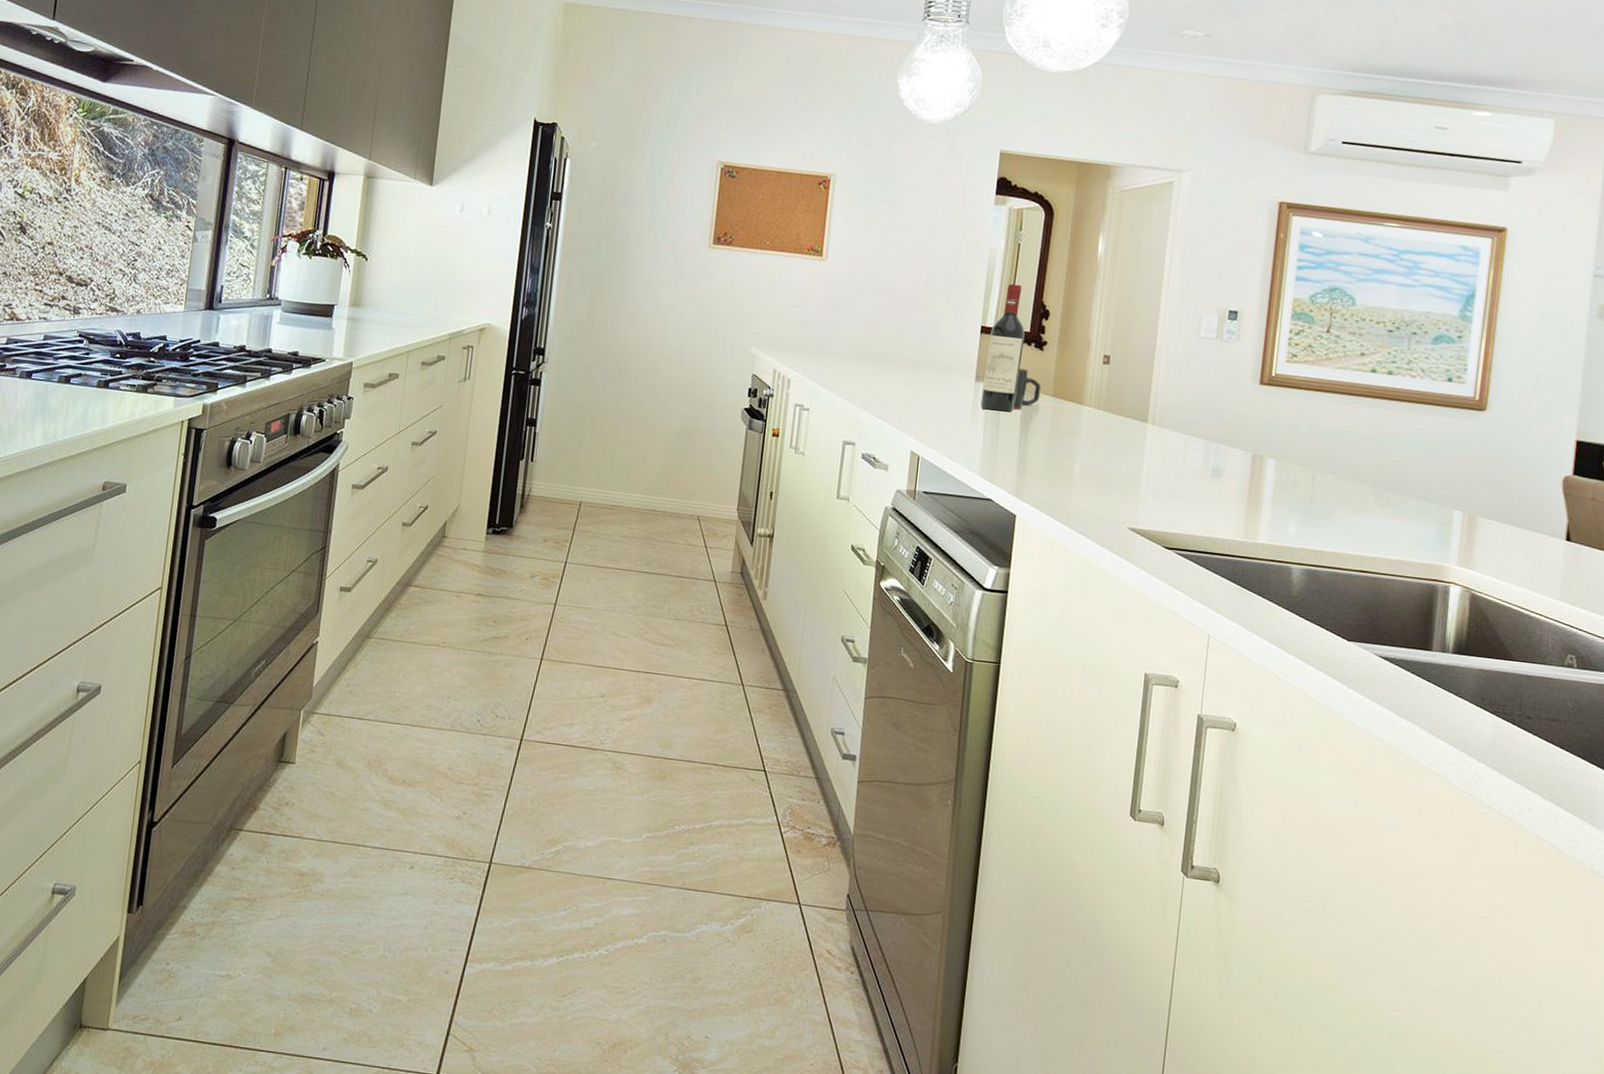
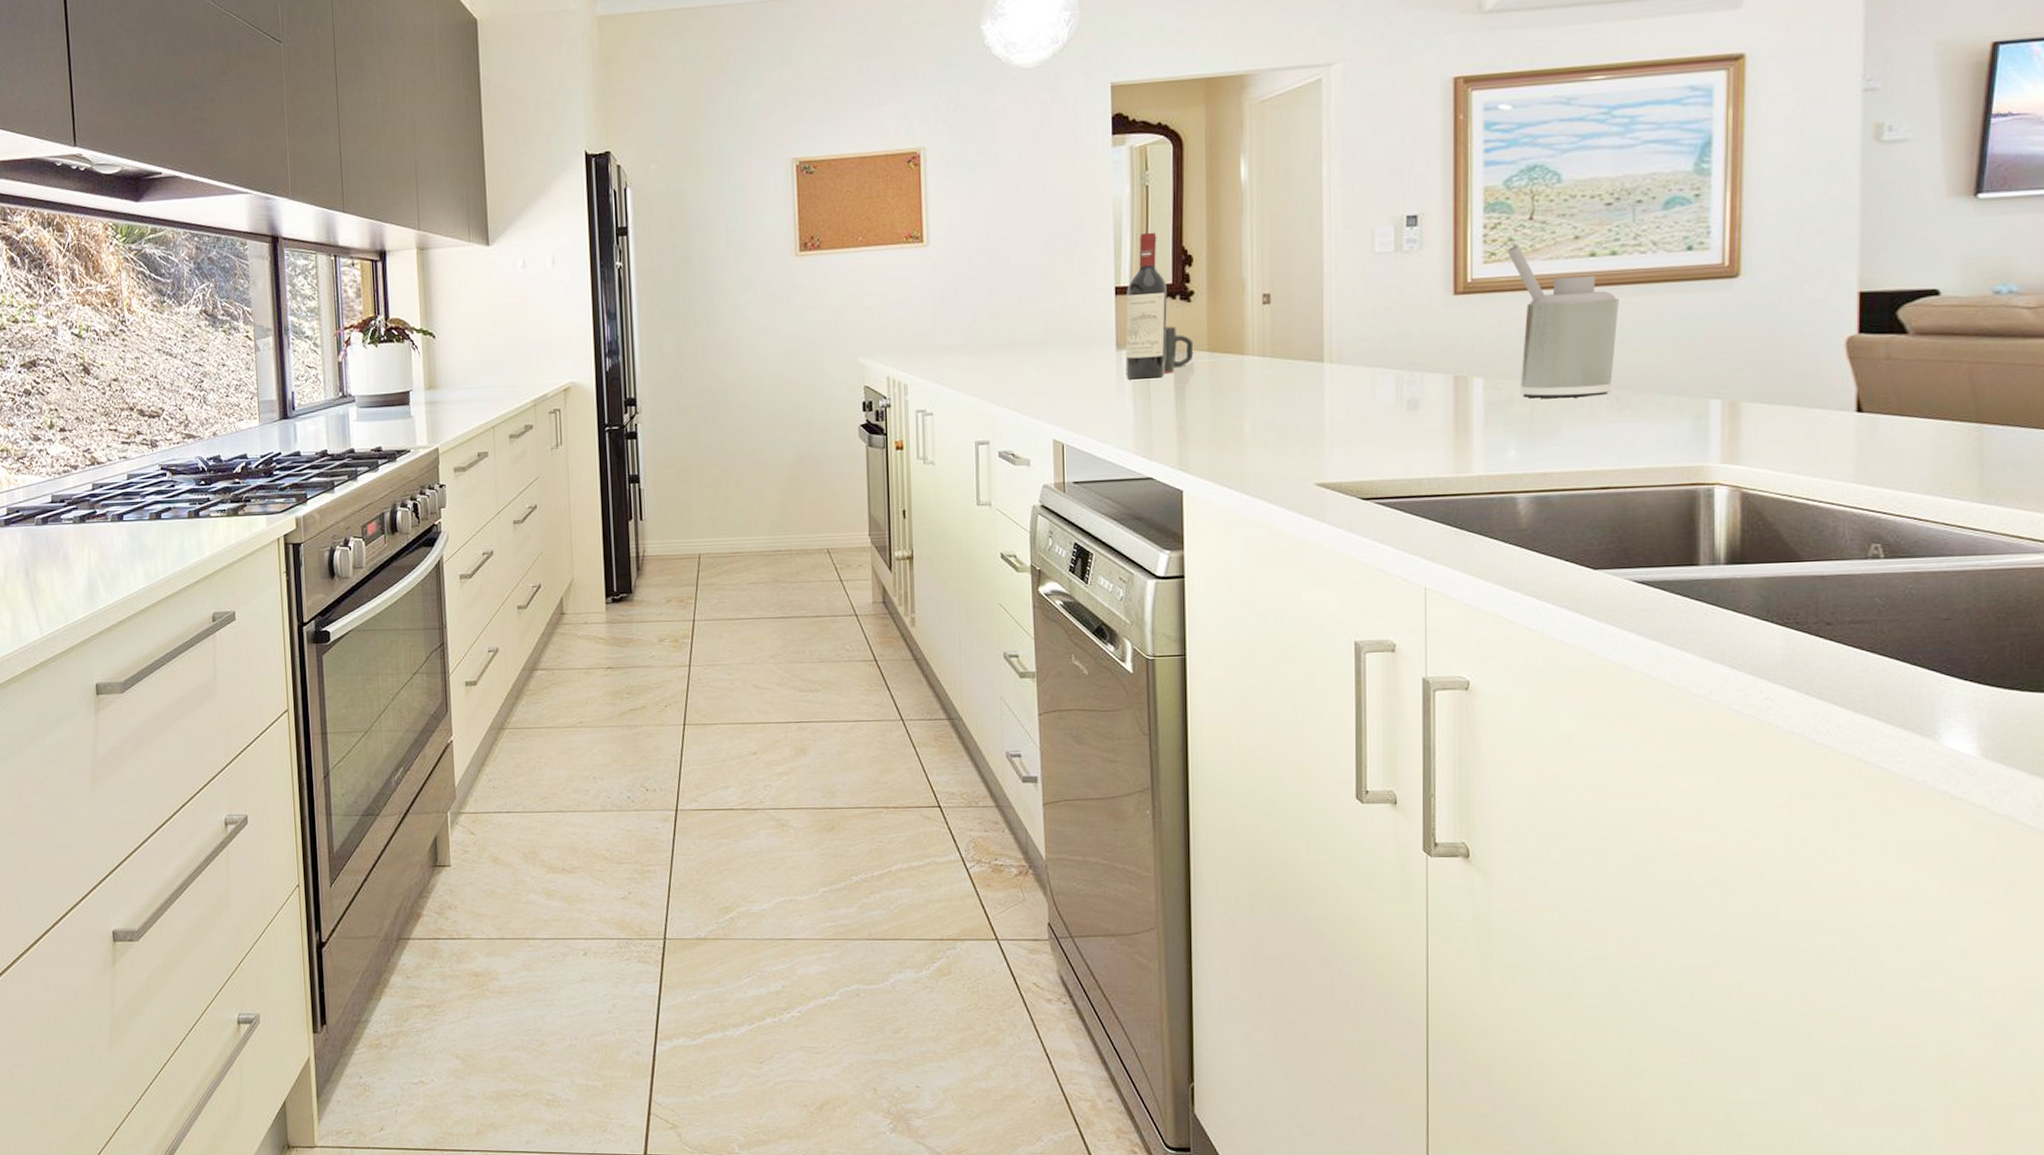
soap dispenser: none [1304,352,1391,492] -> present [1507,245,1619,399]

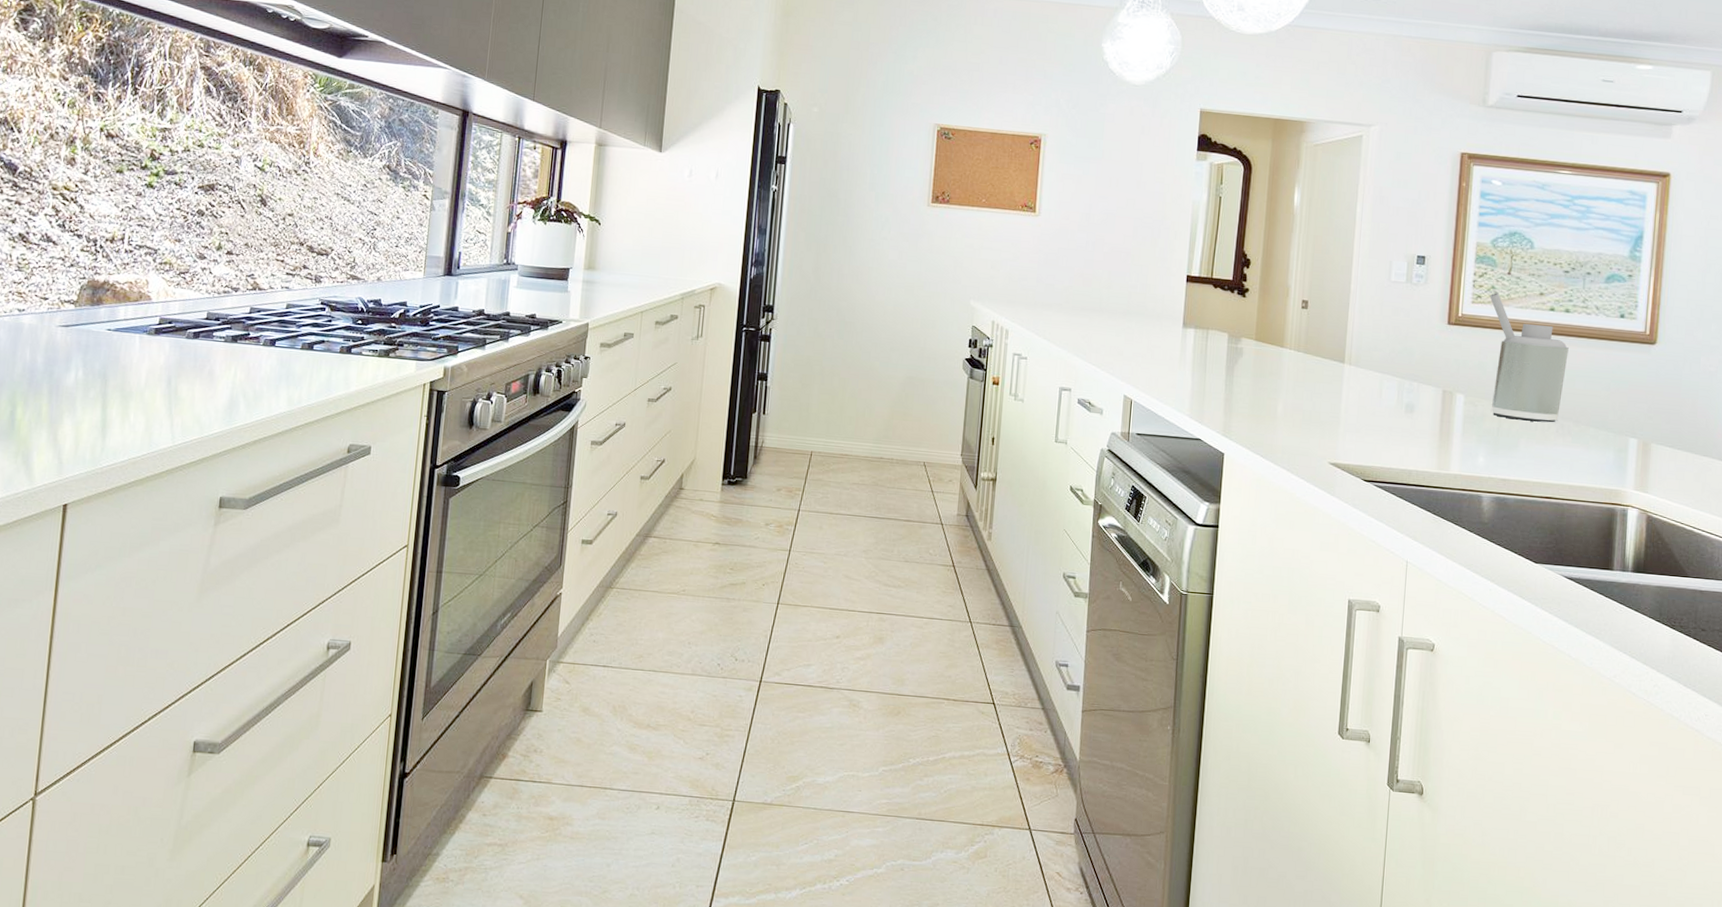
wine bottle: present [1125,232,1167,381] -> none [1188,235,1228,358]
mug: present [1163,326,1194,375] -> none [1218,314,1245,355]

